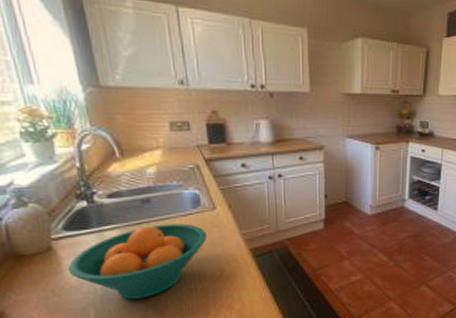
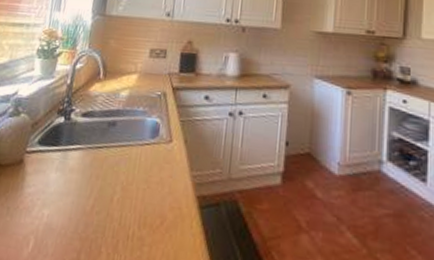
fruit bowl: present [67,223,208,299] -> none [27,151,158,237]

